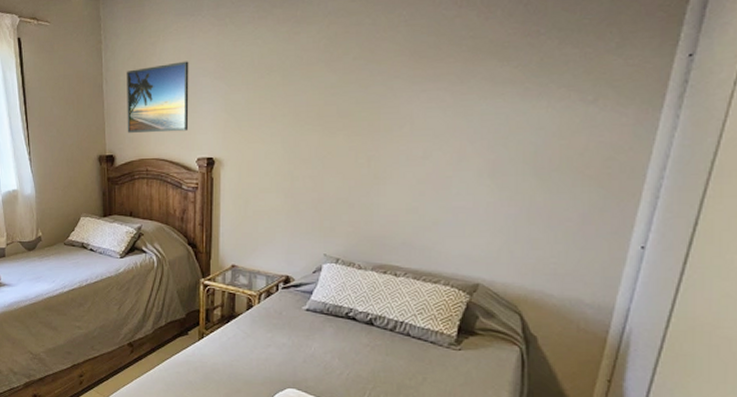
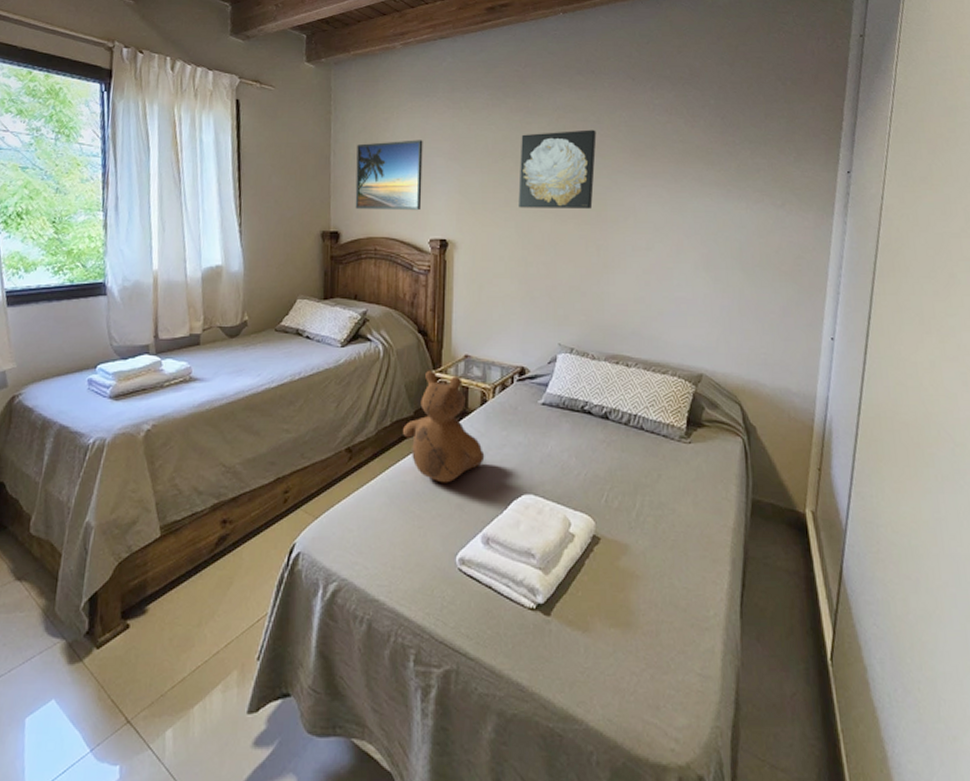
teddy bear: none [177,278,251,376] -> present [403,370,485,483]
wall art: none [285,33,372,123] -> present [518,129,597,209]

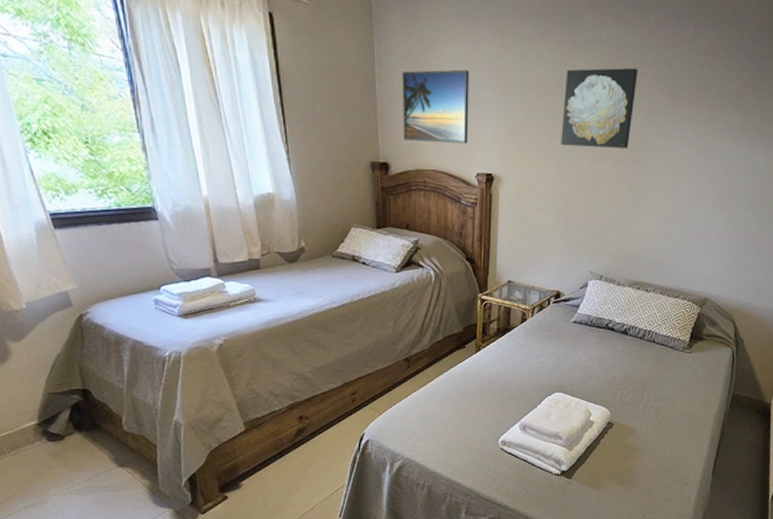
teddy bear: present [403,370,485,483] -> none [454,293,524,385]

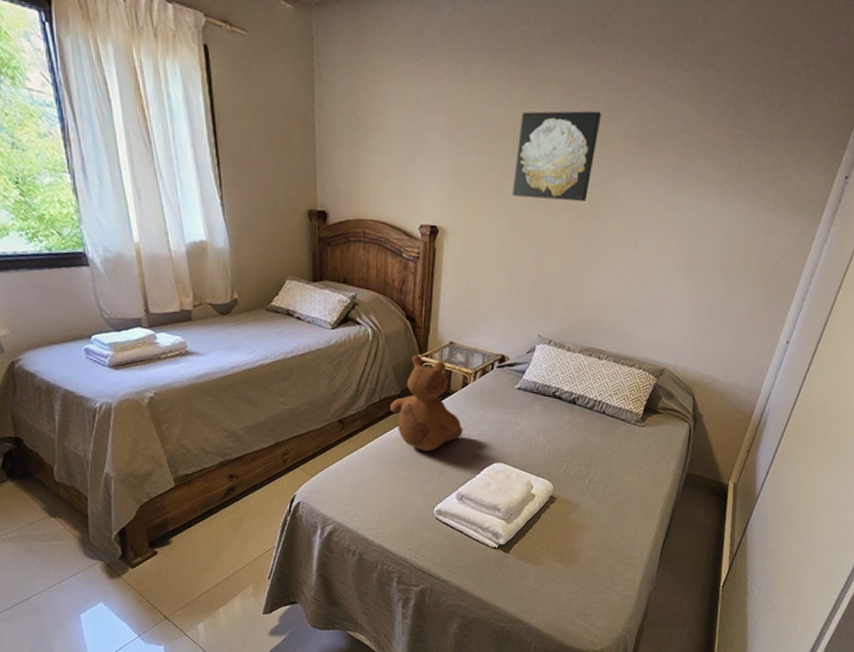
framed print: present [402,69,469,145] -> none [342,110,416,193]
teddy bear: none [454,293,524,385] -> present [390,354,463,452]

